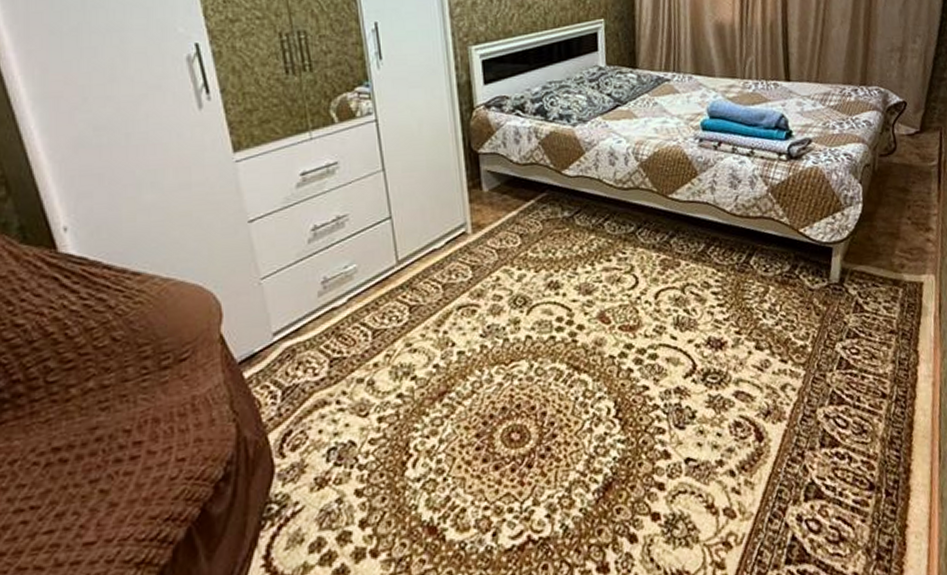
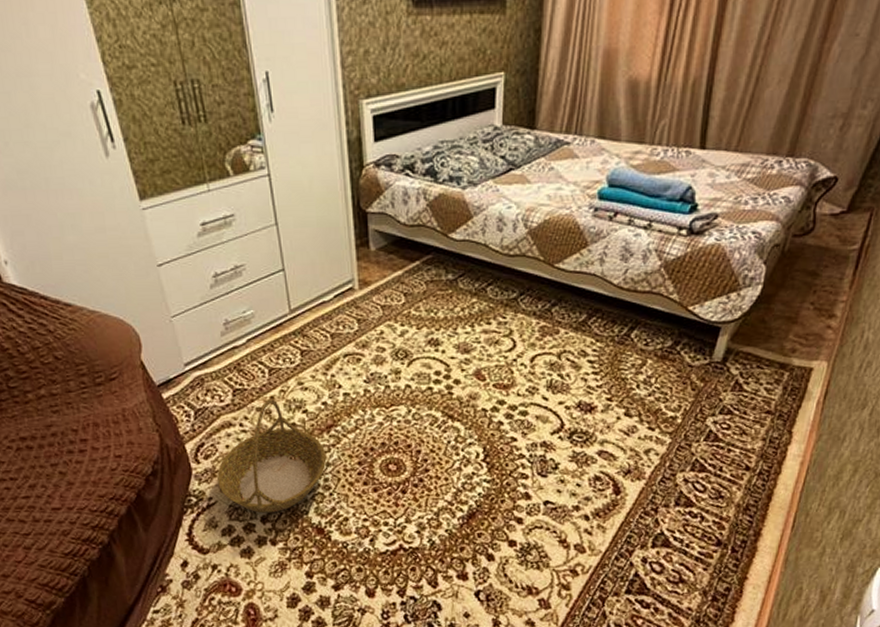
basket: none [306,365,440,516] -> present [217,398,327,513]

